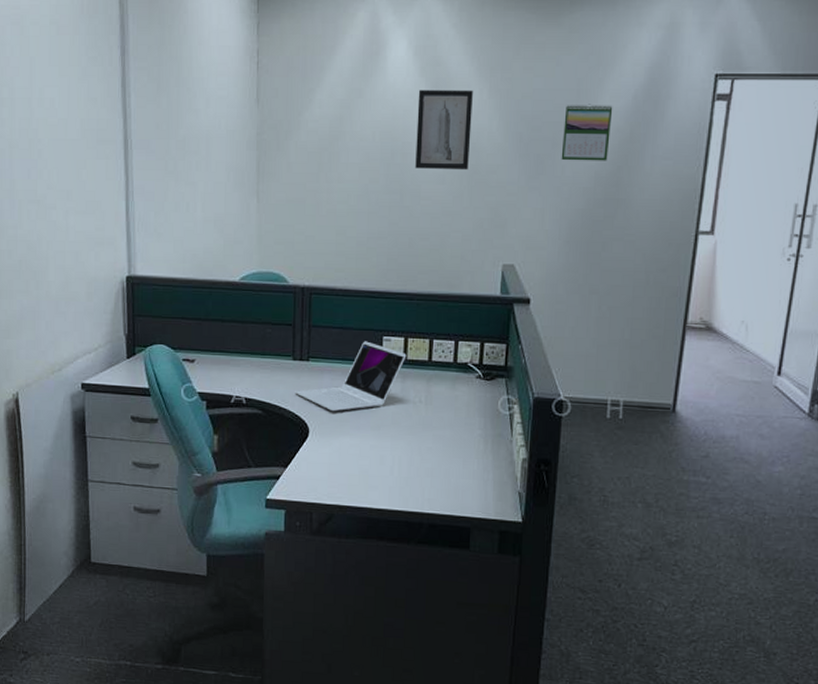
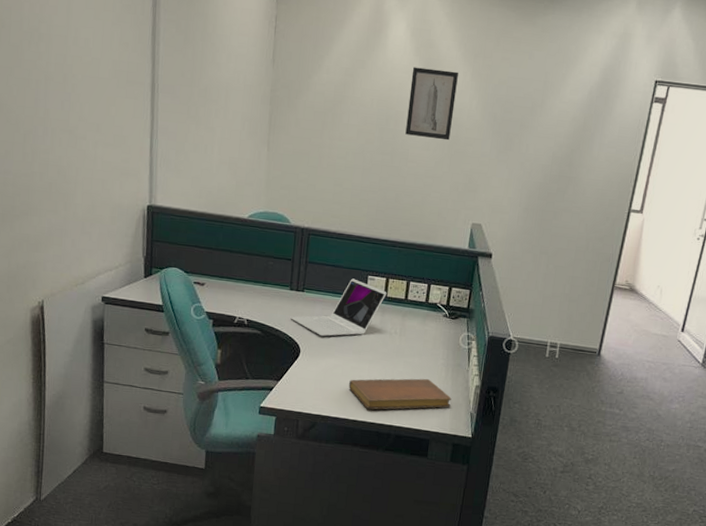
notebook: none [369,453,495,495] -> present [349,378,452,410]
calendar: present [561,104,613,161] -> none [526,93,572,144]

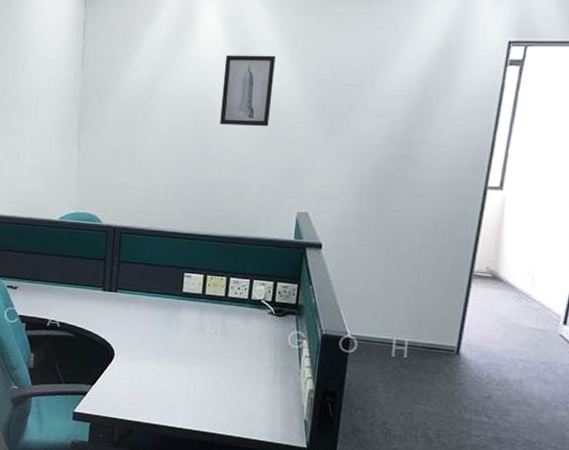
laptop: present [290,278,387,337] -> none [103,276,205,338]
notebook: present [349,378,452,410] -> none [166,382,282,416]

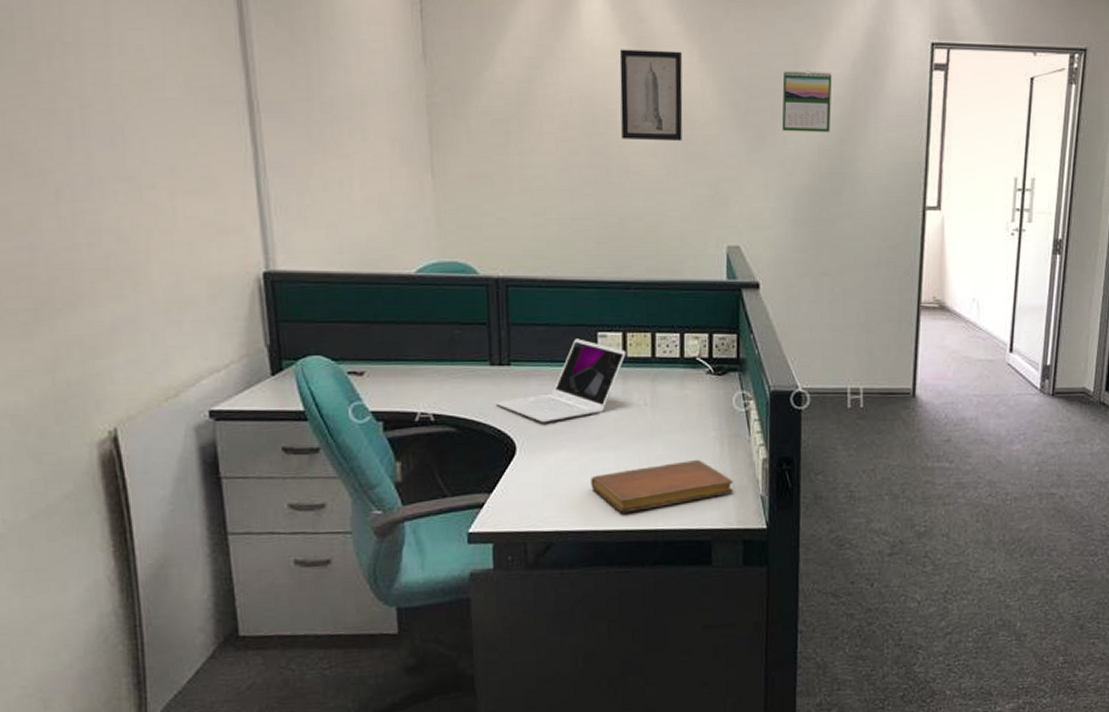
laptop: none [103,276,205,338] -> present [495,338,626,423]
notebook: none [166,382,282,416] -> present [591,459,735,513]
calendar: none [356,68,407,121] -> present [781,70,832,133]

